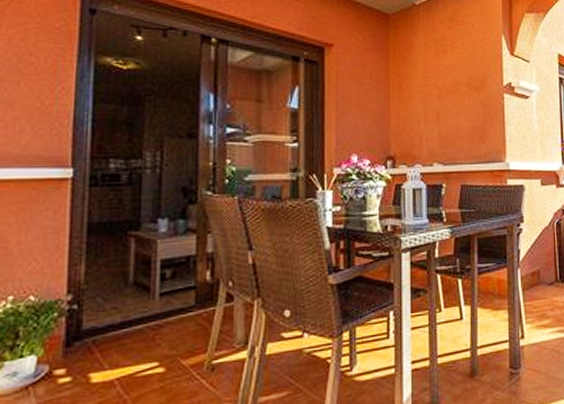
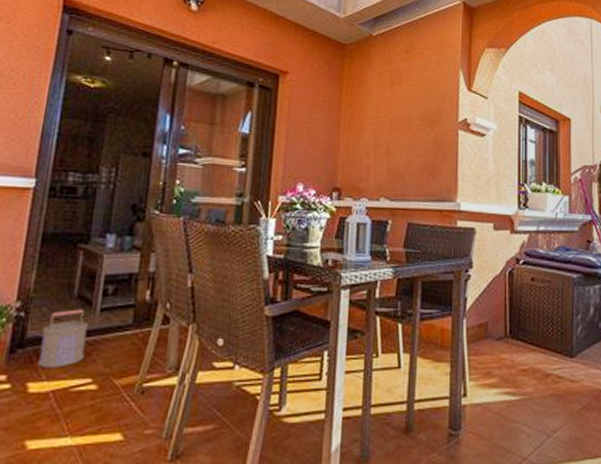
bucket: none [97,296,149,357] -> present [36,309,88,368]

